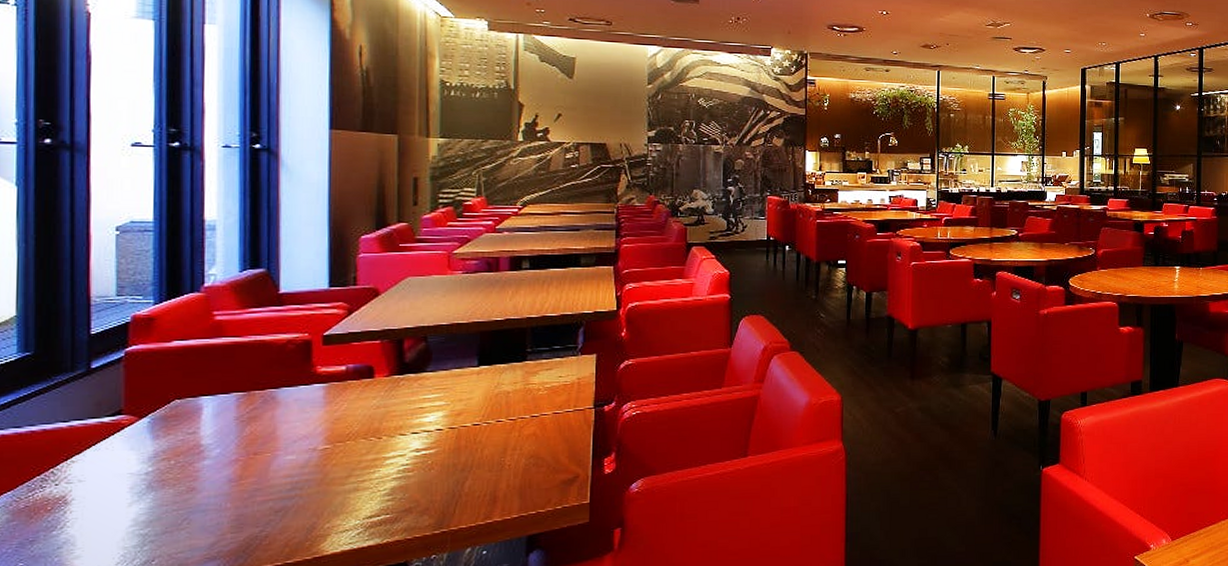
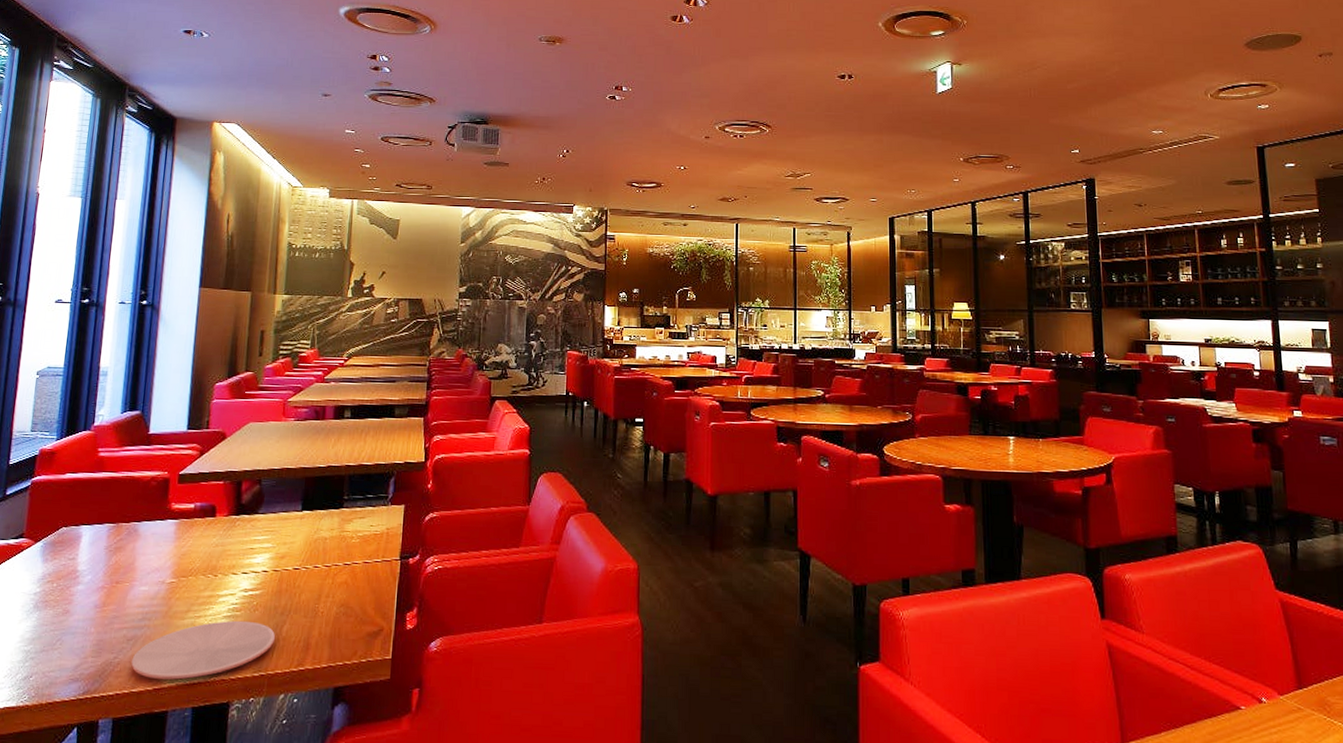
plate: none [283,480,457,548] -> present [131,620,276,680]

